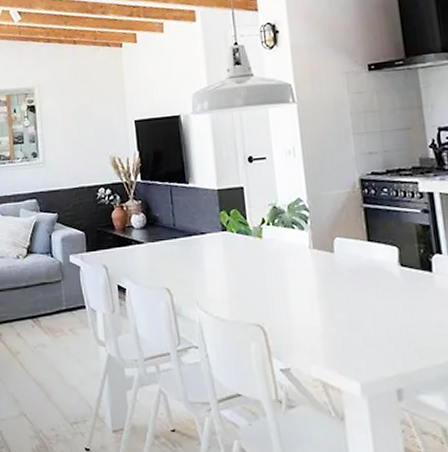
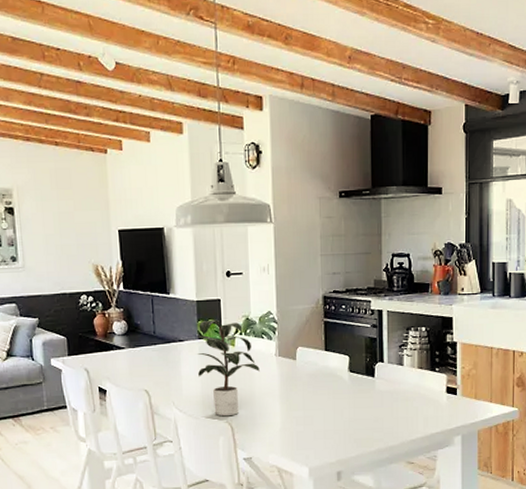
potted plant: none [219,209,293,319] -> present [196,319,260,417]

